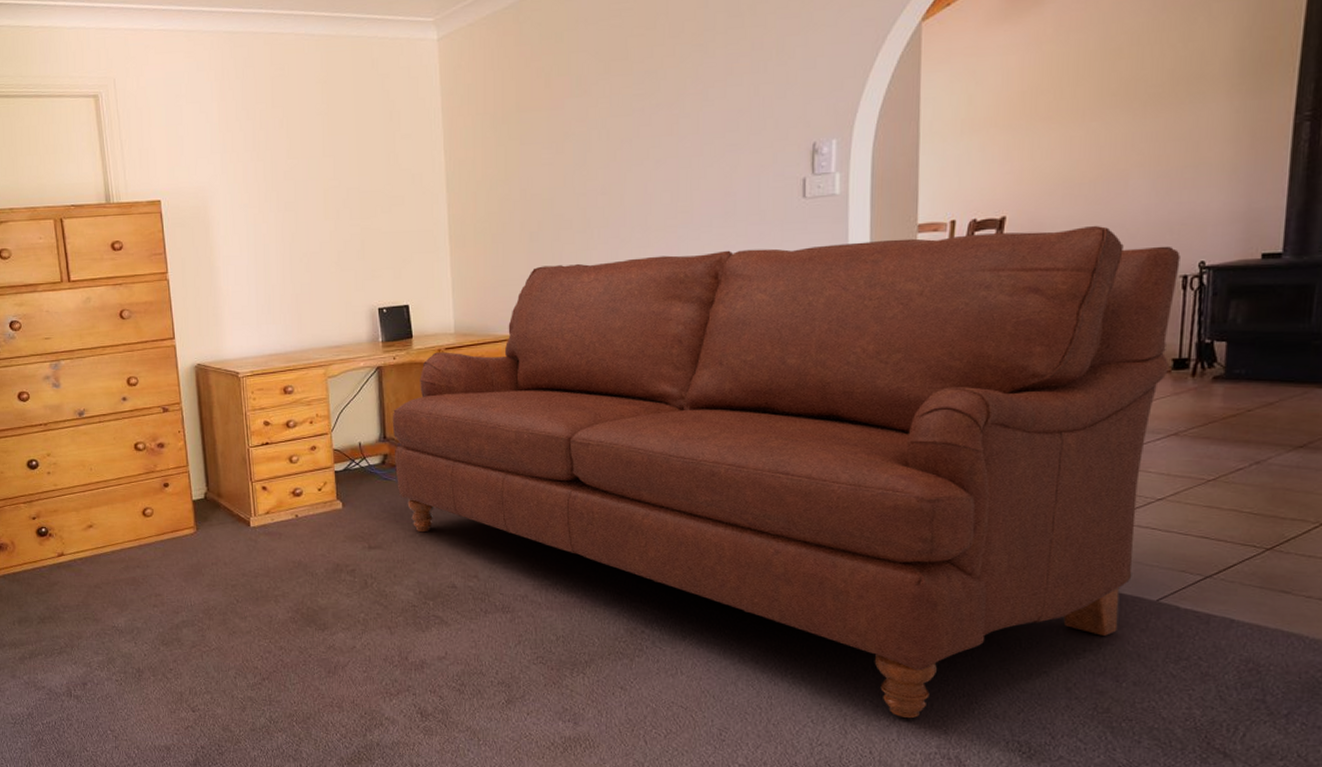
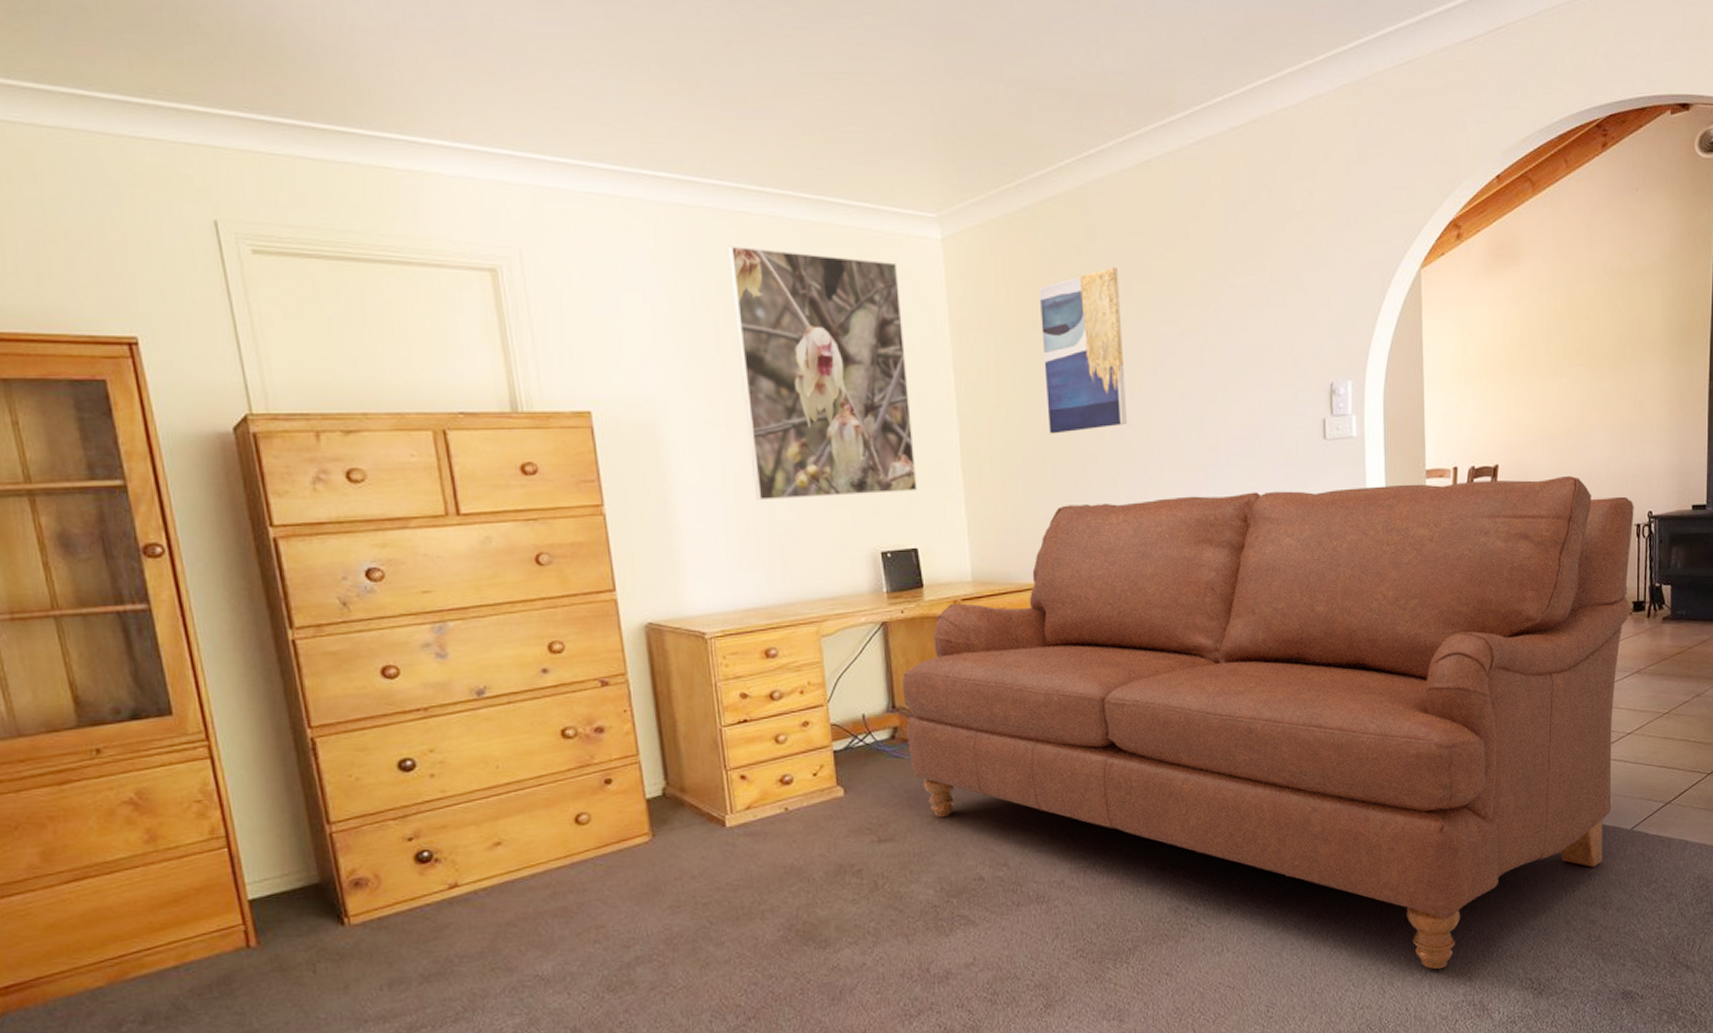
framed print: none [264,61,410,267] -> present [728,246,918,501]
wall art: none [522,49,602,203] -> present [1038,266,1128,434]

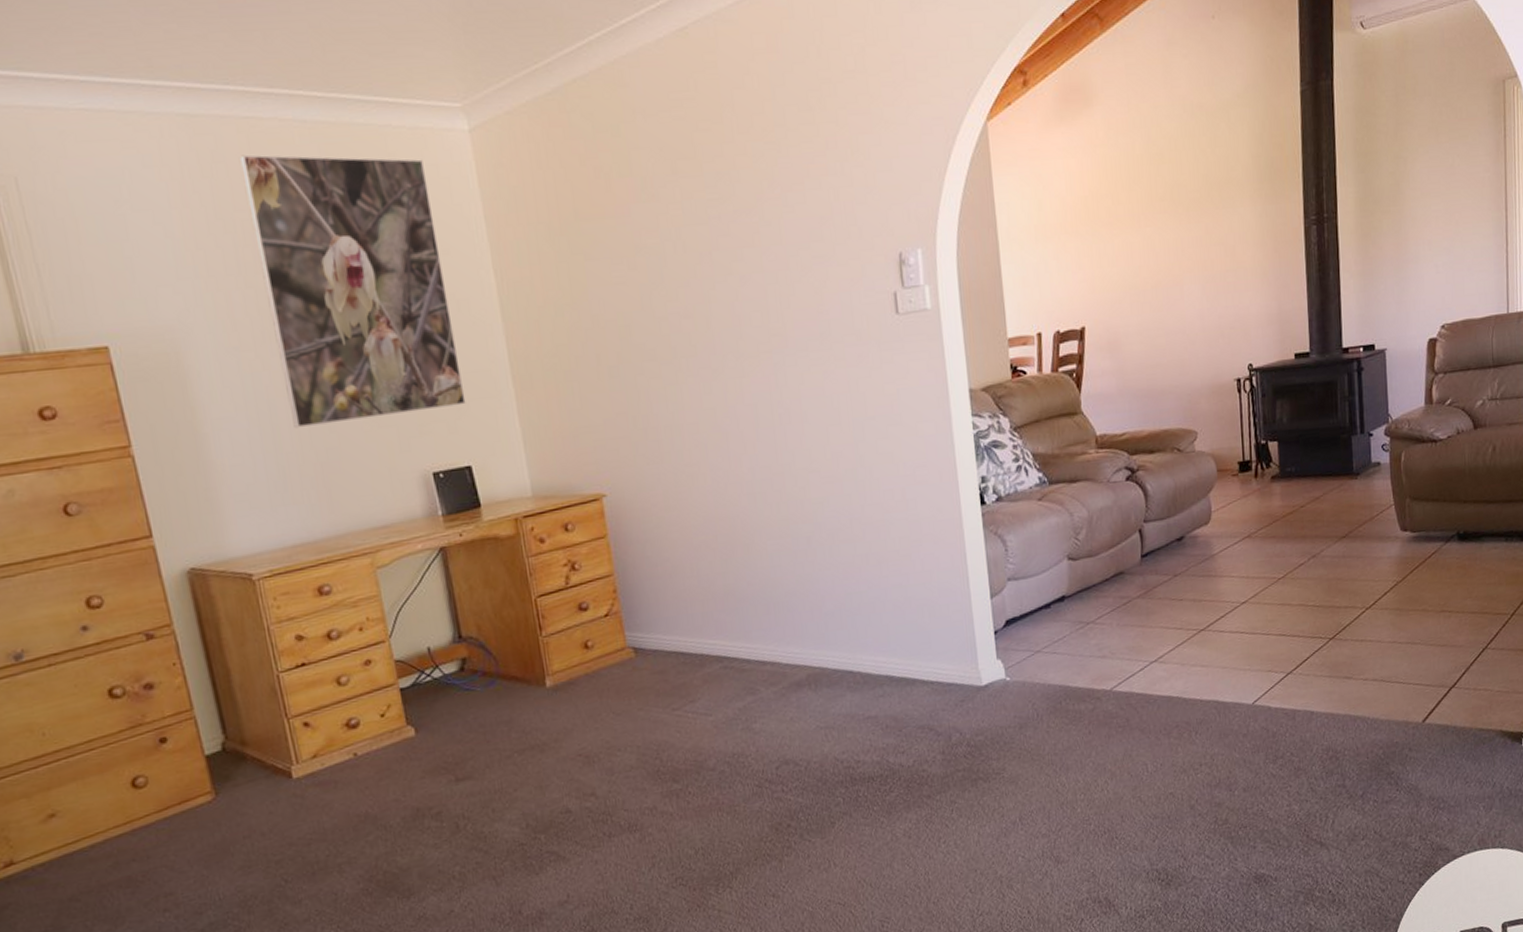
sofa: present [901,475,1634,970] -> none [466,332,1236,868]
wall art: present [1038,266,1128,434] -> none [578,145,685,332]

